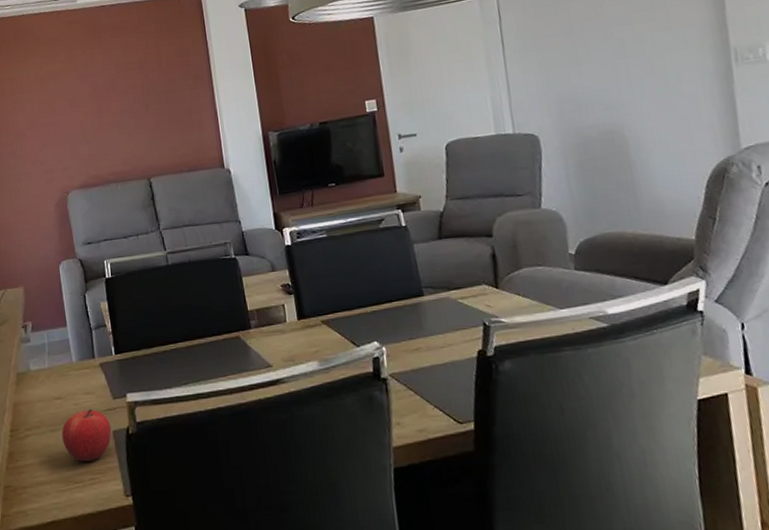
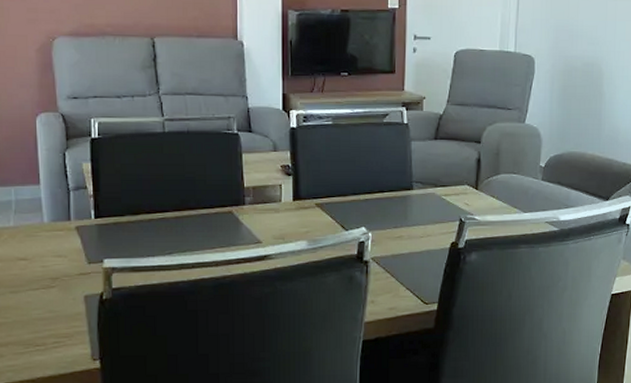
fruit: present [62,408,112,462] -> none [24,271,83,325]

